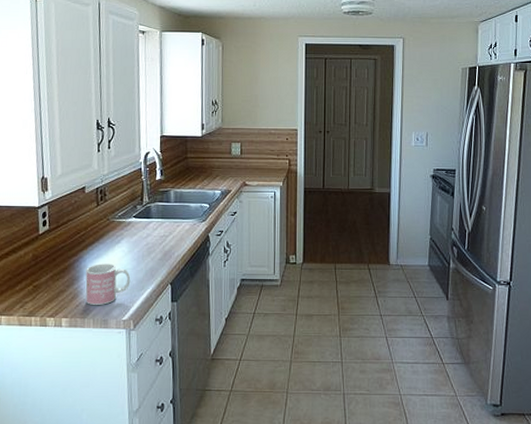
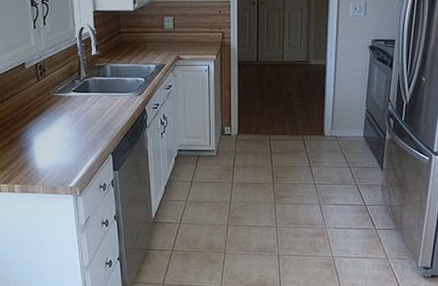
mug: present [85,264,131,306] -> none [32,135,74,174]

